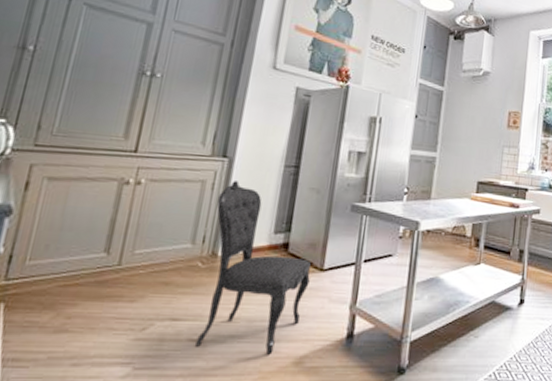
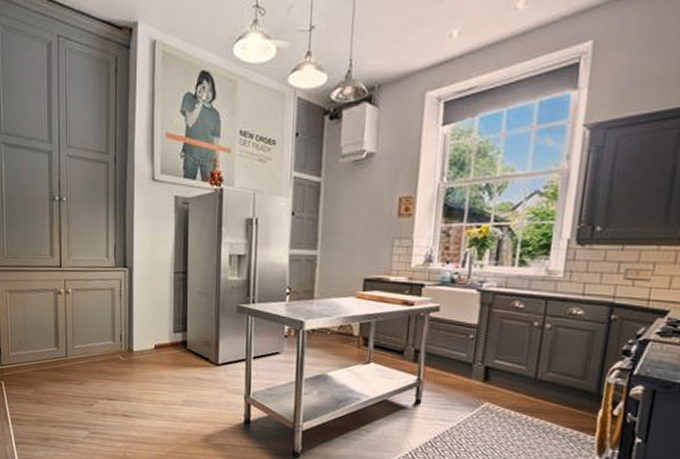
dining chair: present [195,181,312,355] -> none [125,288,208,431]

